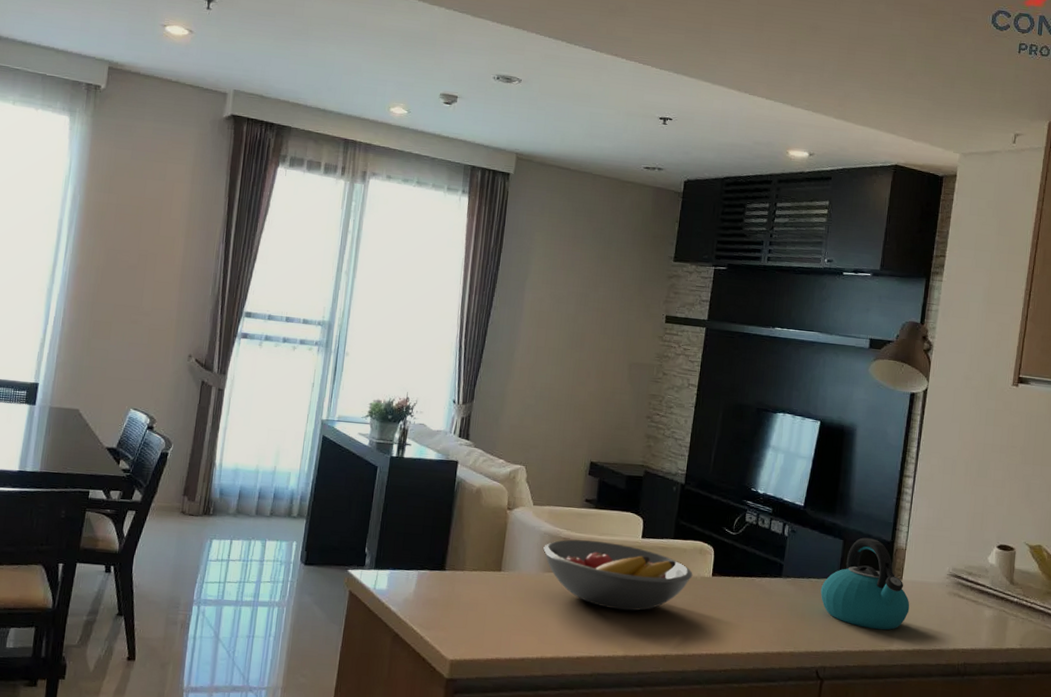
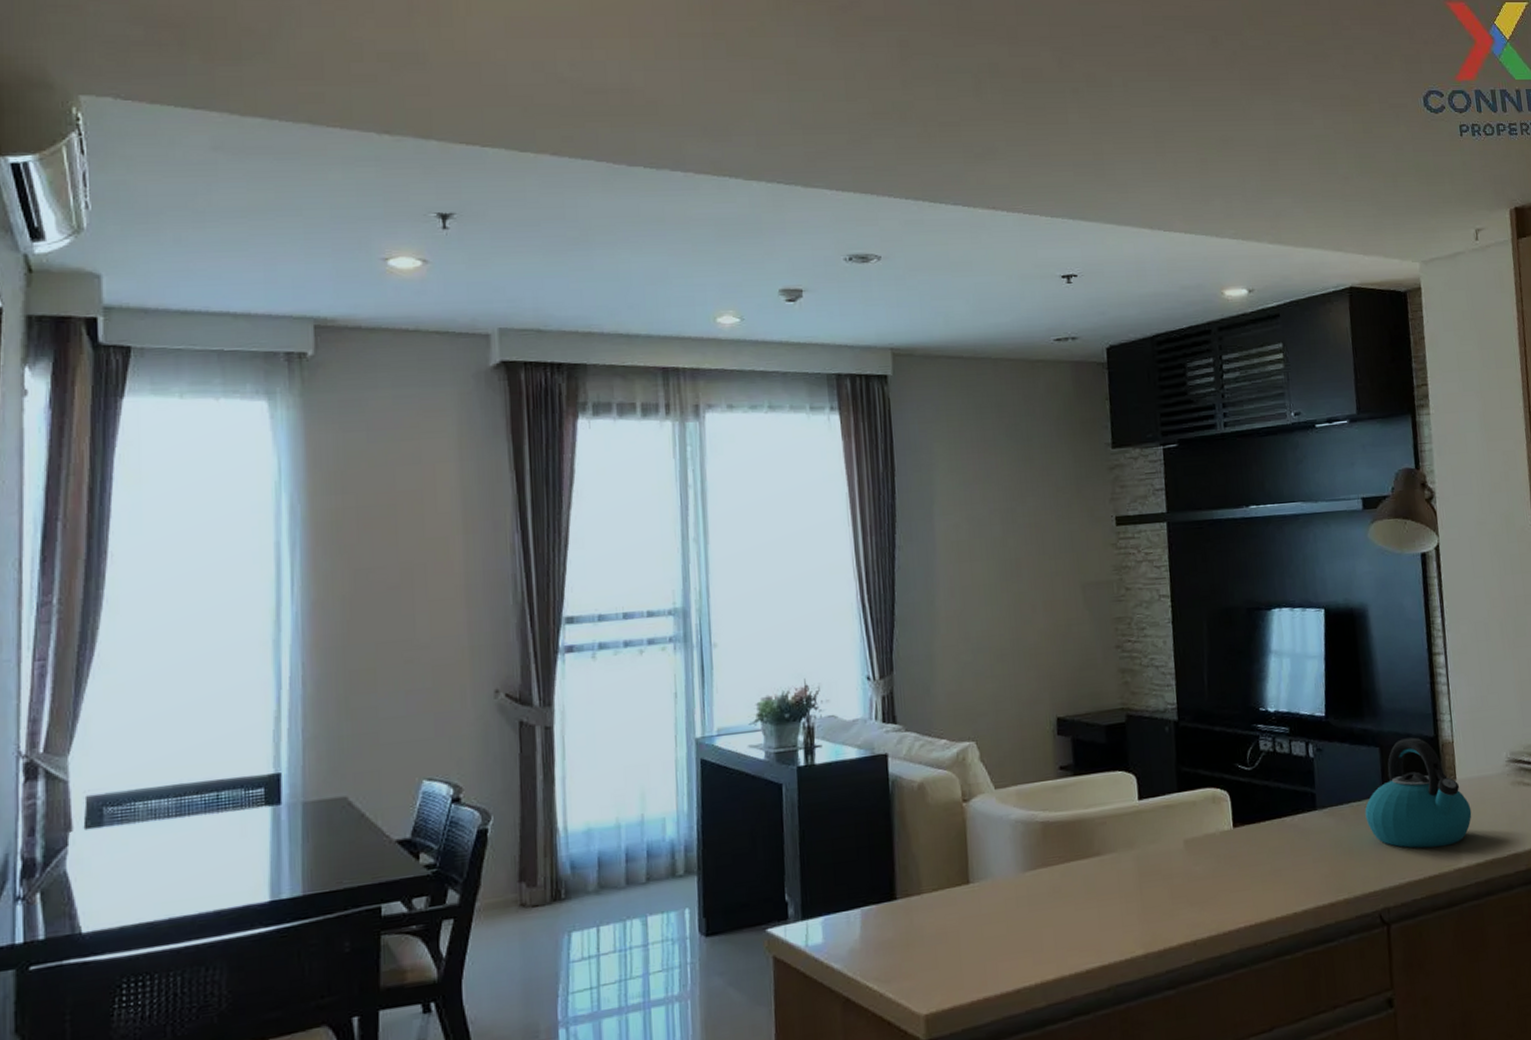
fruit bowl: present [543,539,693,611] -> none [1018,813,1210,899]

